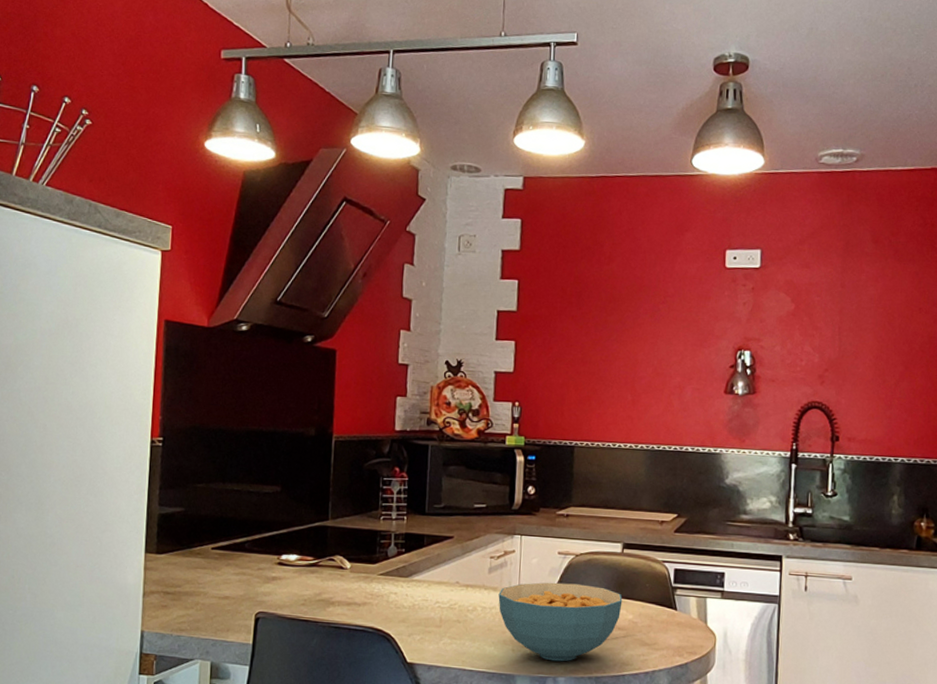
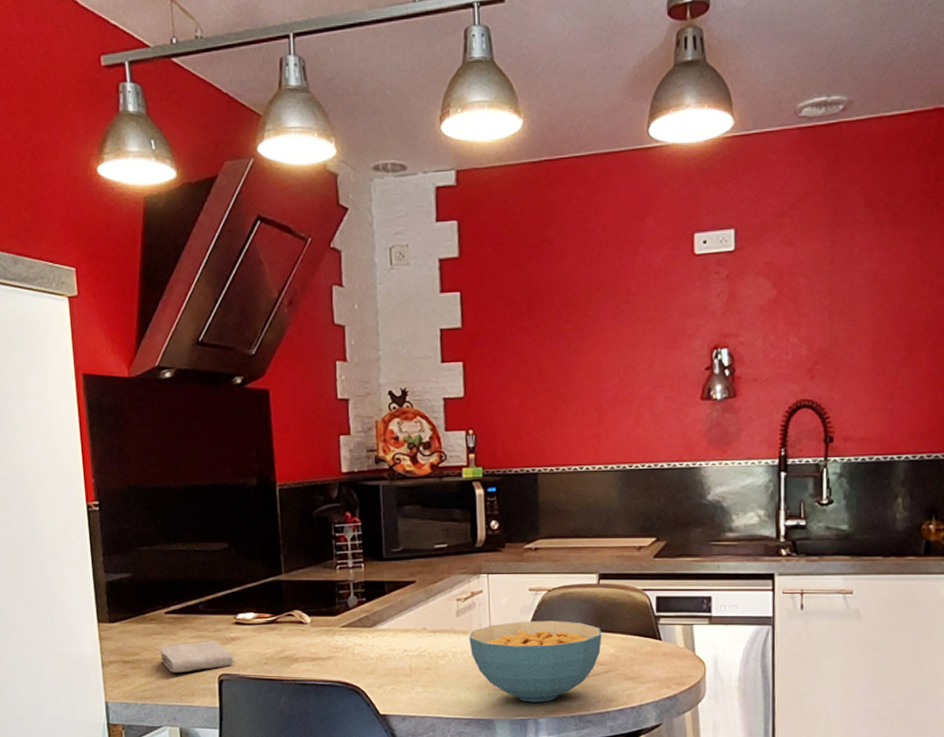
washcloth: none [201,578,273,608] -> present [159,641,234,673]

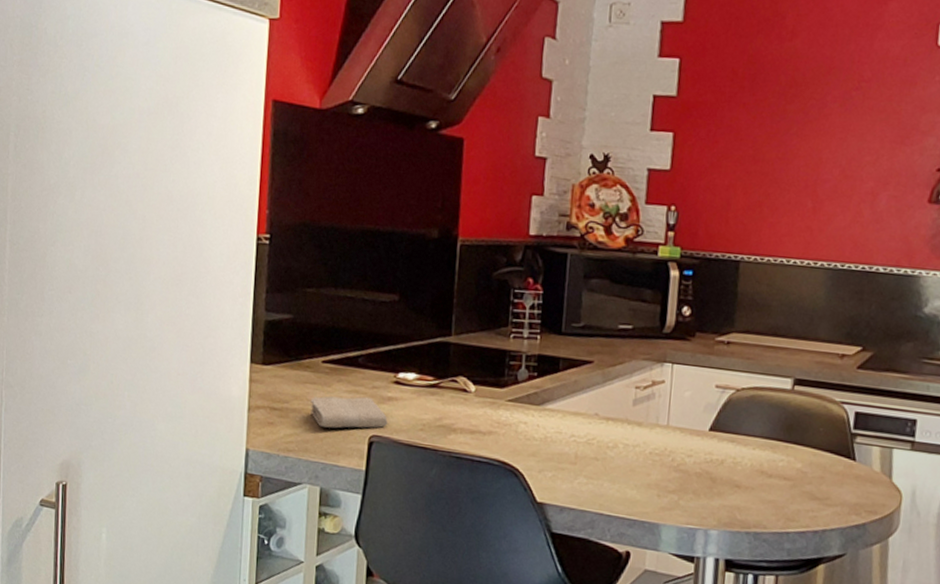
cereal bowl: present [469,621,602,703] -> none [643,419,791,513]

